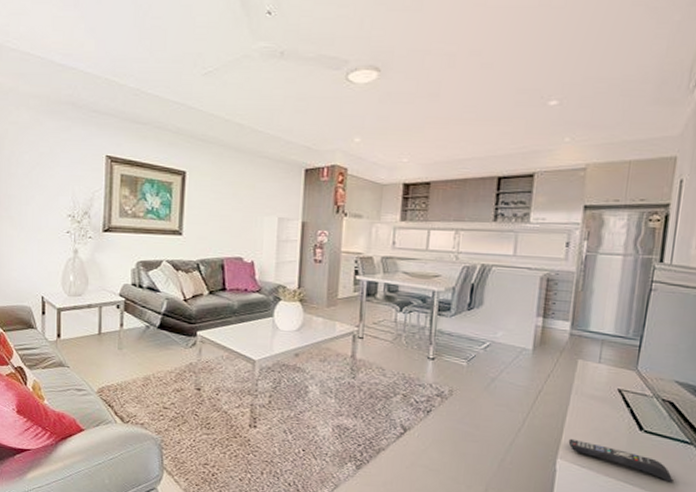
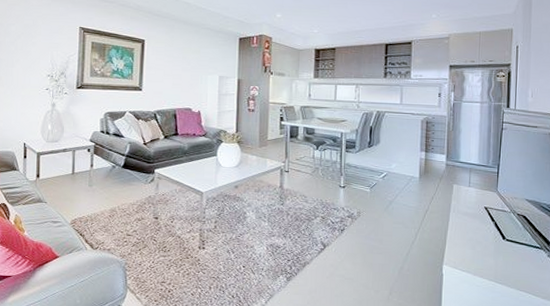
remote control: present [568,438,673,482] -> none [450,248,531,280]

